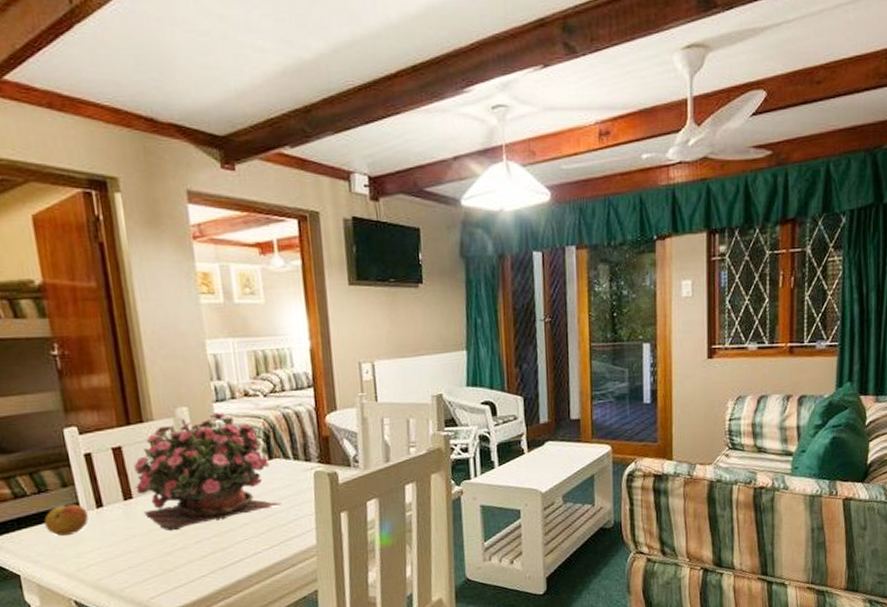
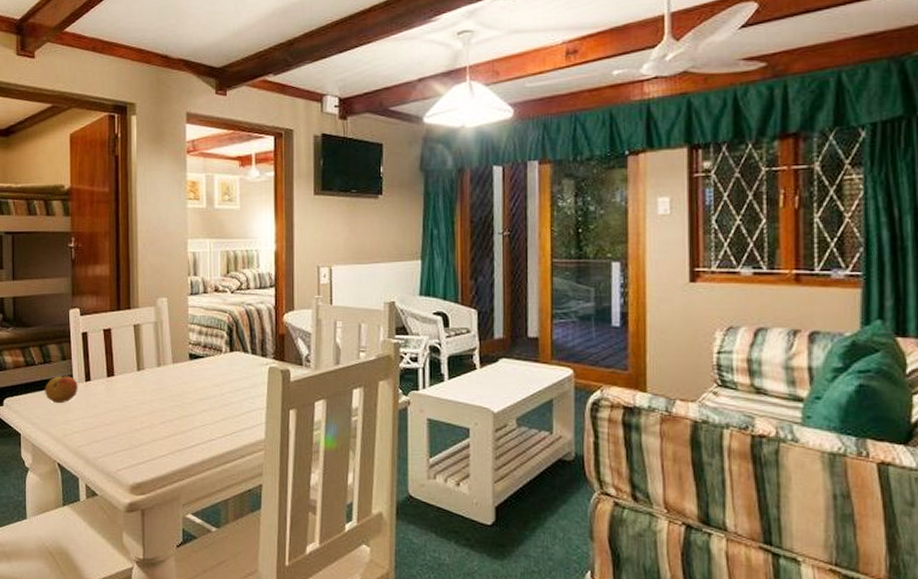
potted flower: present [134,413,282,531] -> none [117,305,237,410]

